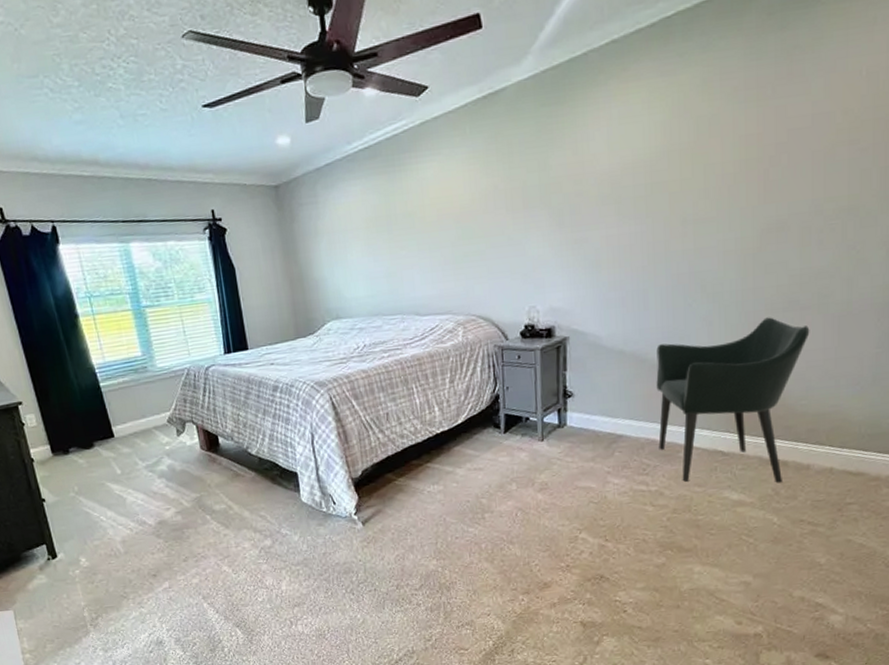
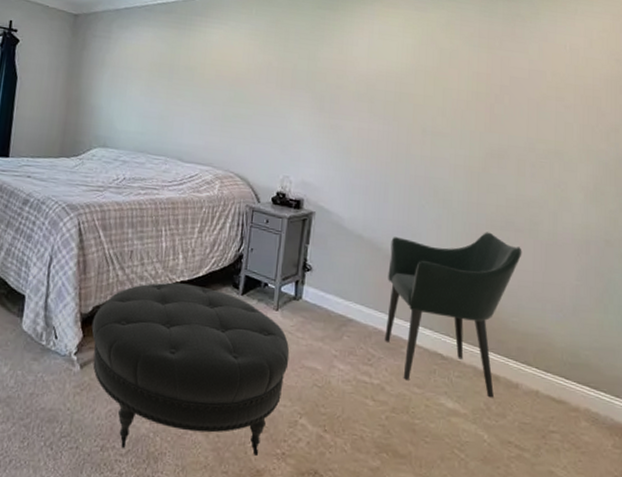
ottoman: none [364,433,562,585] -> present [91,282,290,455]

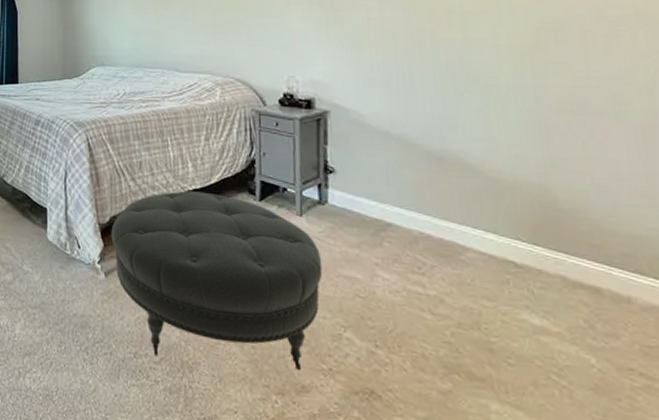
armchair: present [384,232,522,398] -> none [426,118,609,314]

